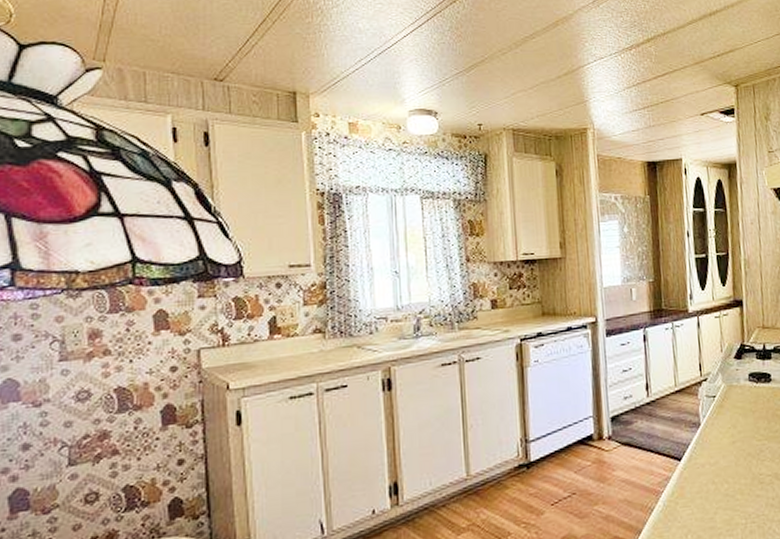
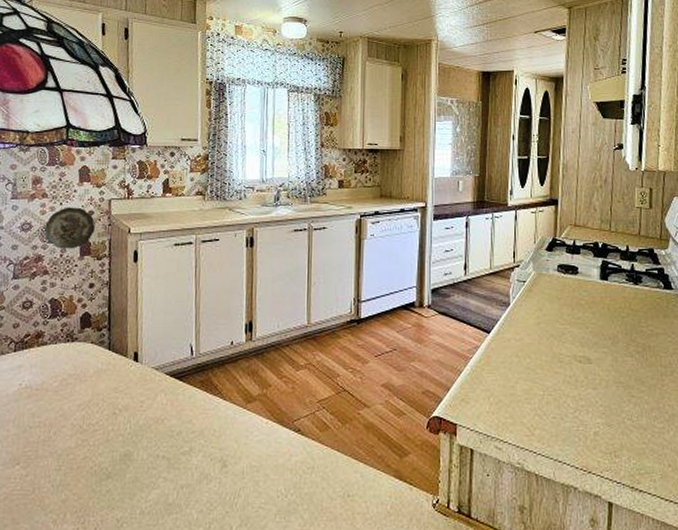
decorative plate: none [110,363,180,420] -> present [44,207,95,249]

